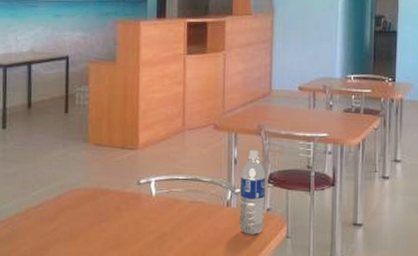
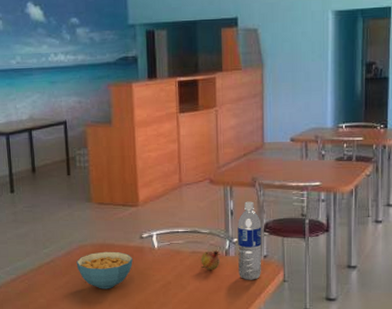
cereal bowl: none [66,197,128,239] -> present [76,251,133,289]
fruit: none [200,200,222,222] -> present [201,249,221,270]

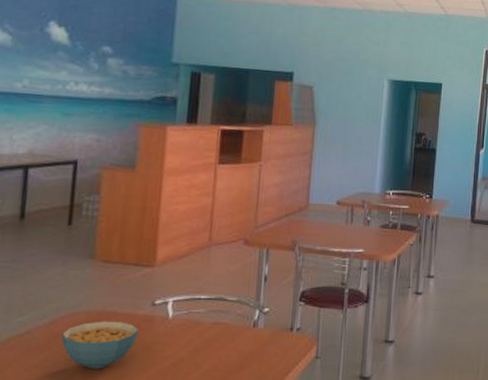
fruit: present [201,249,221,270] -> none [222,320,248,345]
water bottle: present [238,201,262,280] -> none [266,266,298,357]

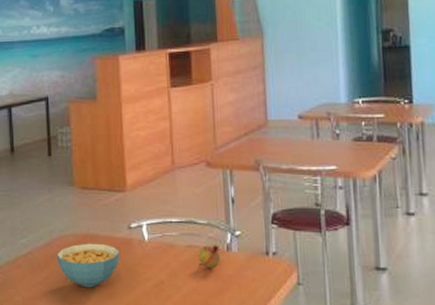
fruit: none [222,320,248,345] -> present [198,243,221,268]

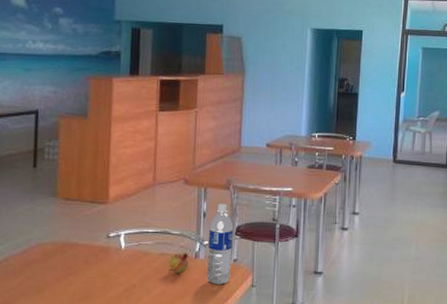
cereal bowl: present [56,243,120,288] -> none [33,250,96,292]
water bottle: none [240,187,270,282] -> present [207,203,234,285]

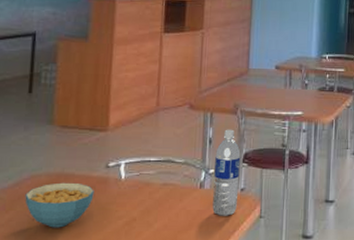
cereal bowl: none [33,250,96,292] -> present [25,182,94,228]
fruit: present [169,252,190,273] -> none [172,181,195,205]

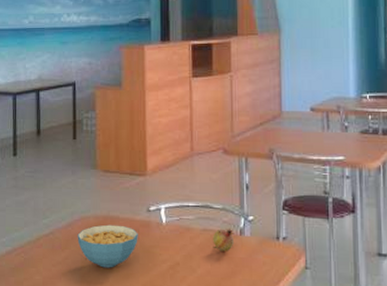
fruit: none [172,181,195,205] -> present [213,228,235,251]
water bottle: present [212,129,241,216] -> none [253,175,280,265]

